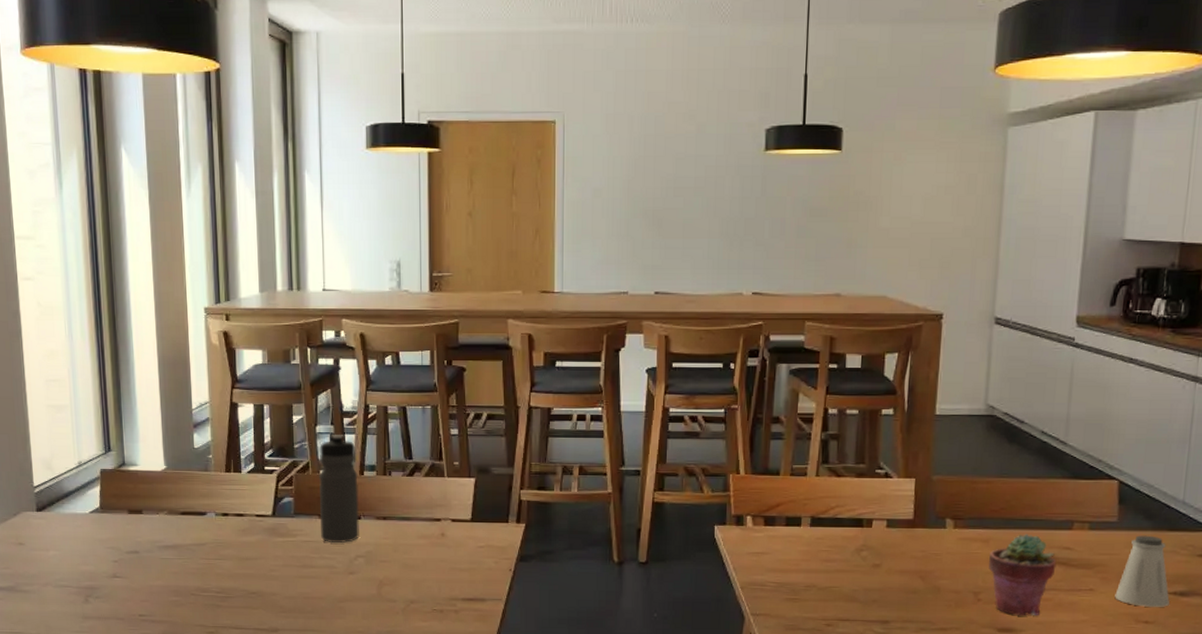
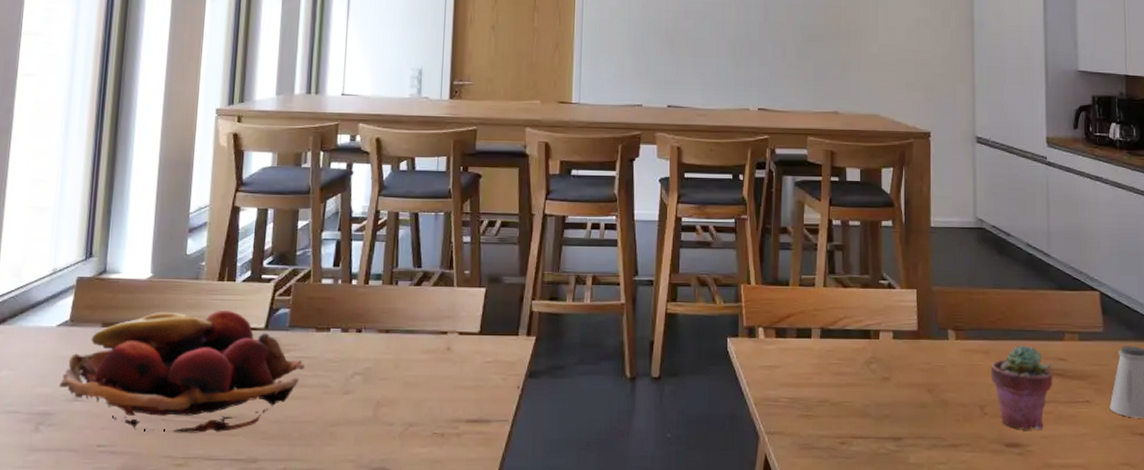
fruit basket: none [100,498,312,606] -> present [59,309,306,433]
water bottle: present [319,435,359,543] -> none [316,241,362,358]

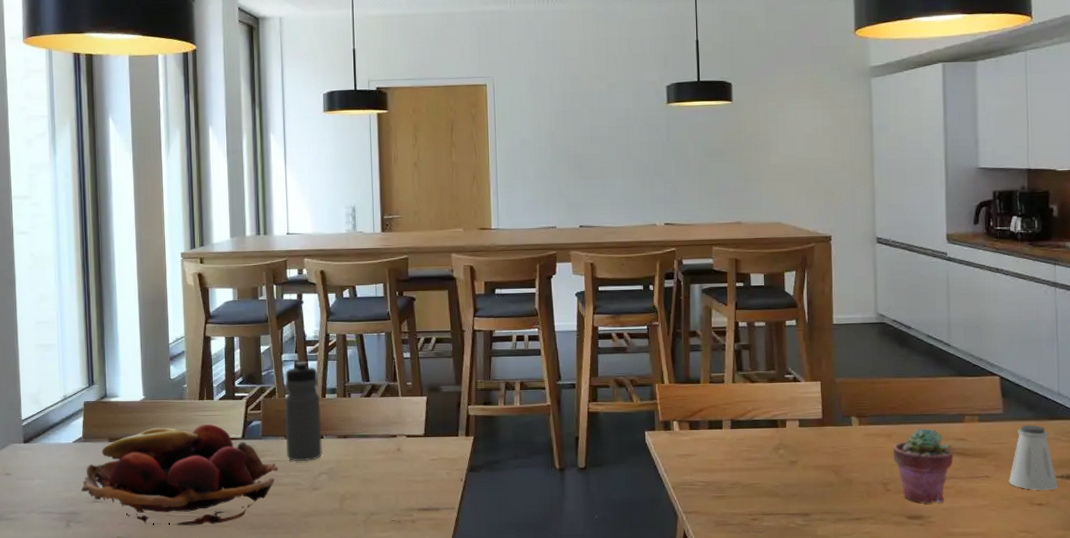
water bottle: none [316,241,362,358] -> present [285,362,322,461]

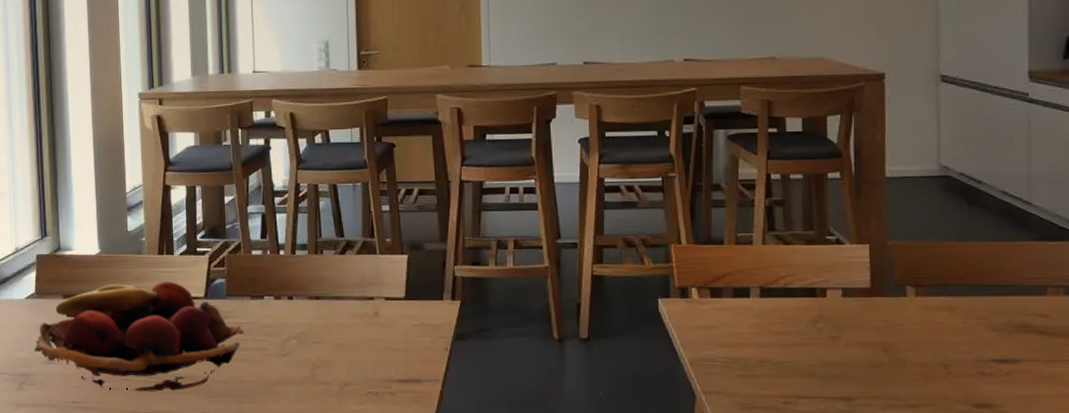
water bottle: present [285,362,322,461] -> none [251,214,292,324]
potted succulent: present [892,428,954,504] -> none [956,300,1032,390]

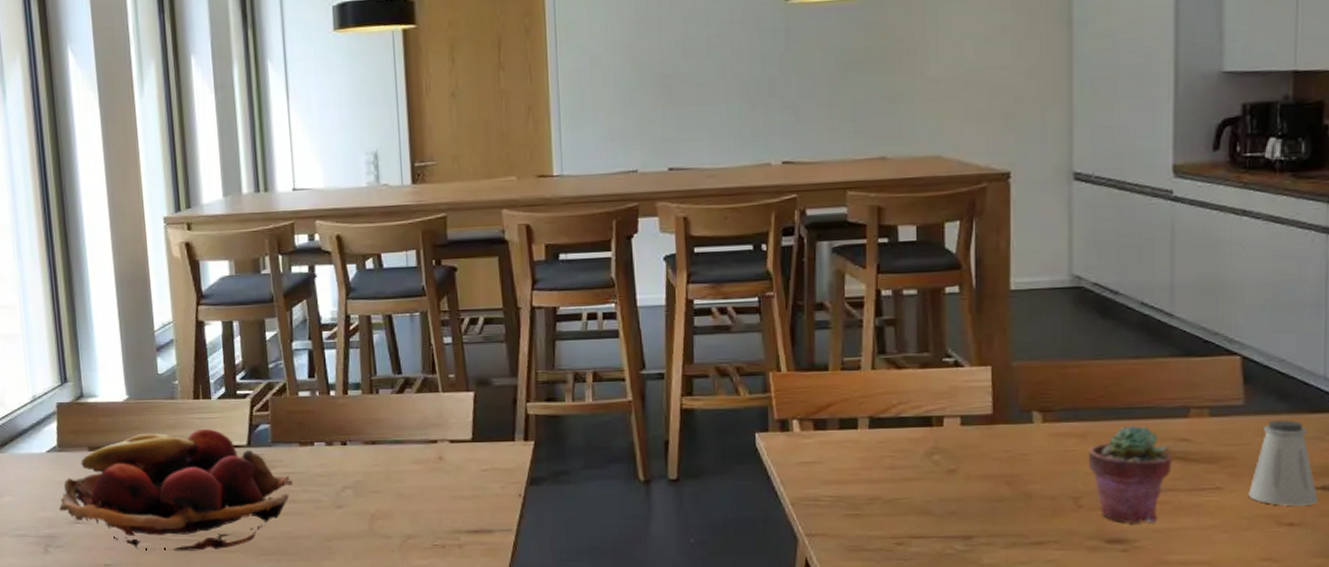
potted succulent: none [956,300,1032,390] -> present [1088,425,1172,524]

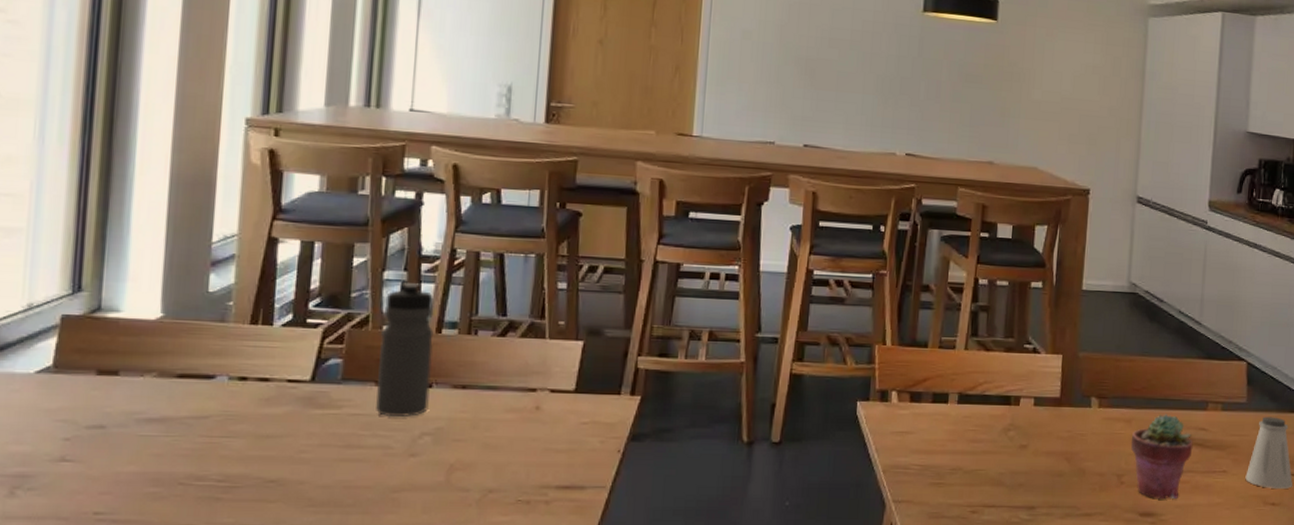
fruit basket: present [59,428,294,551] -> none [41,358,362,499]
water bottle: none [297,350,346,473] -> present [376,283,434,417]

